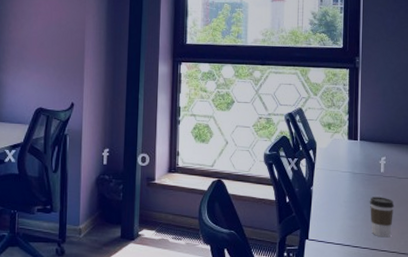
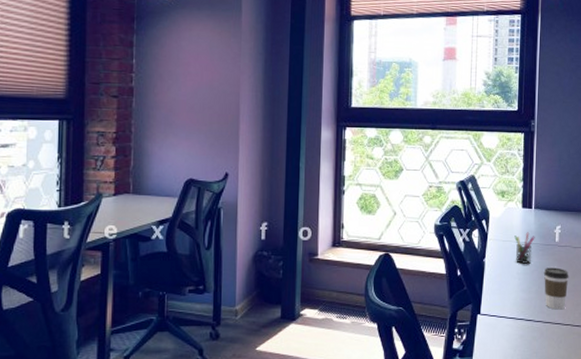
pen holder: none [341,162,361,194] -> present [514,232,535,265]

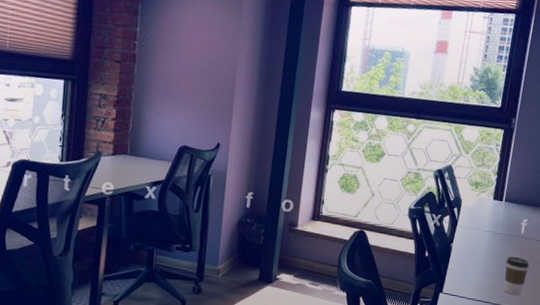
pen holder: present [514,232,535,265] -> none [481,222,502,253]

